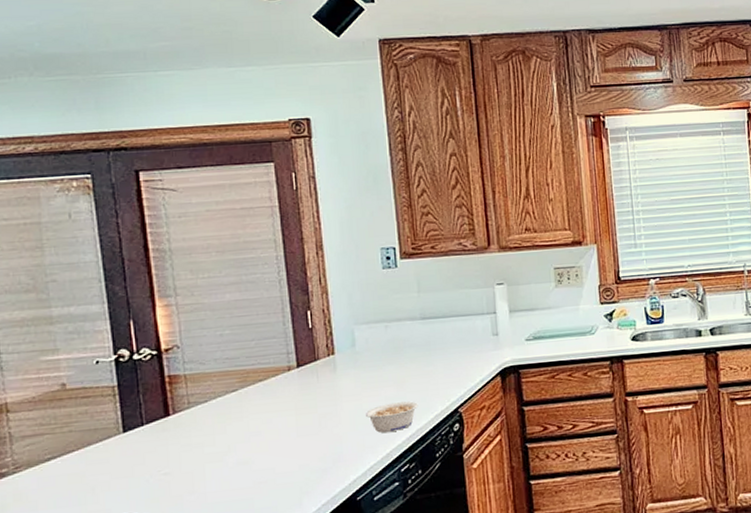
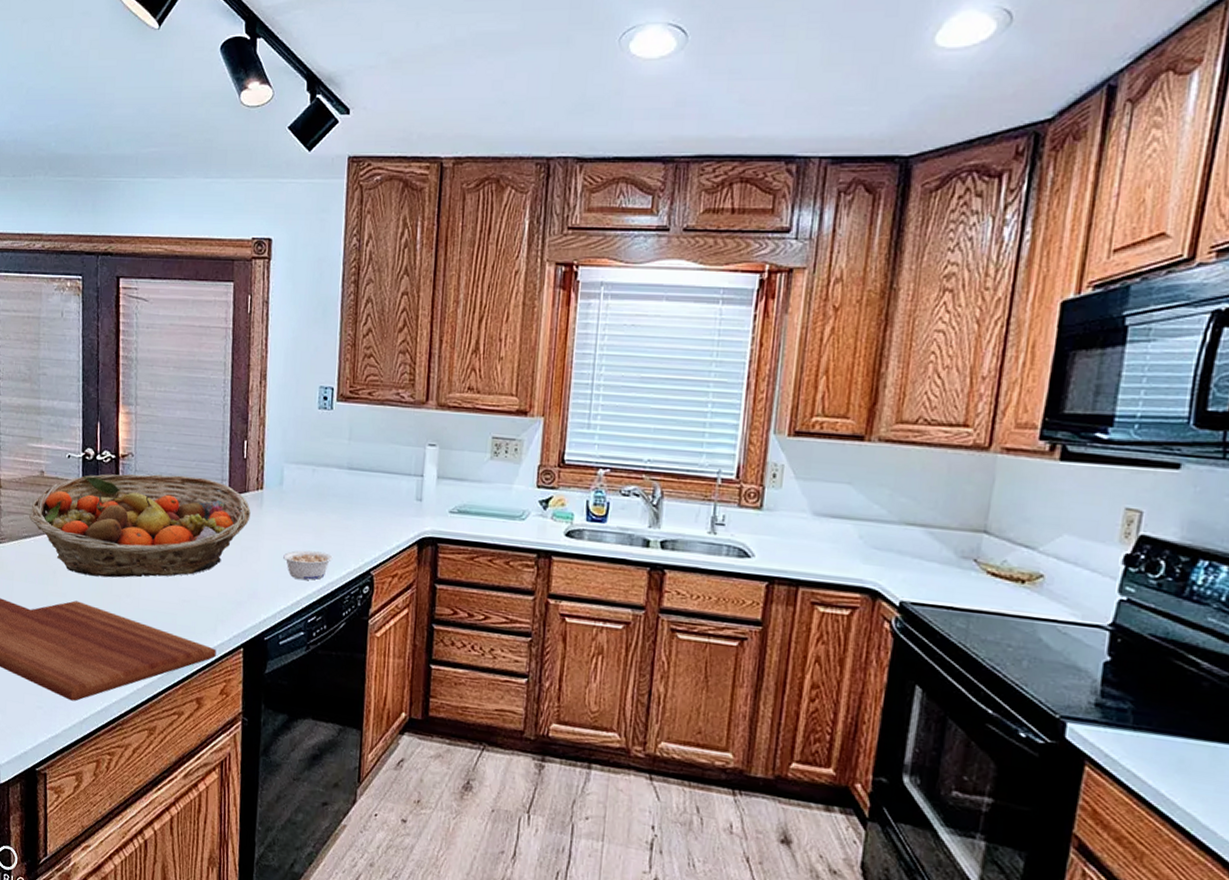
fruit basket: none [52,355,325,484] -> present [29,474,251,578]

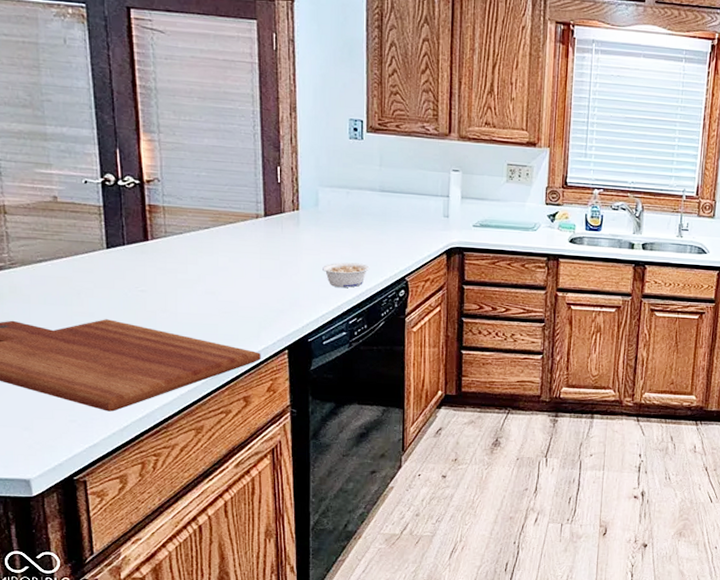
fruit basket: present [29,474,251,578] -> none [44,198,288,296]

